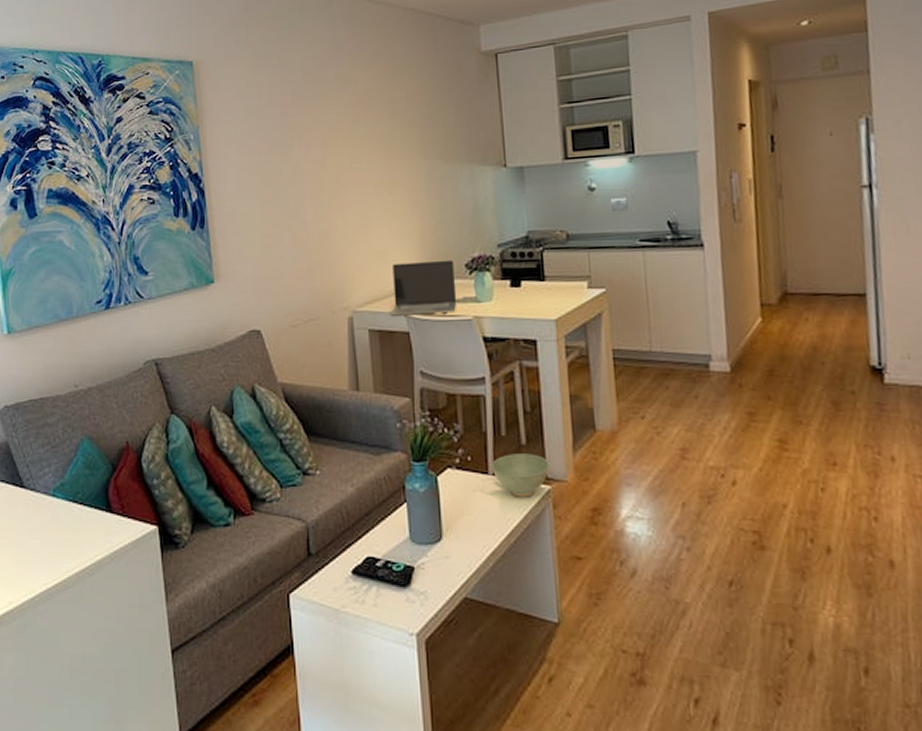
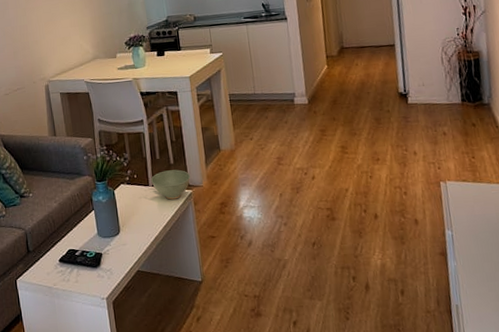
laptop: present [390,259,457,316] -> none [74,40,121,82]

